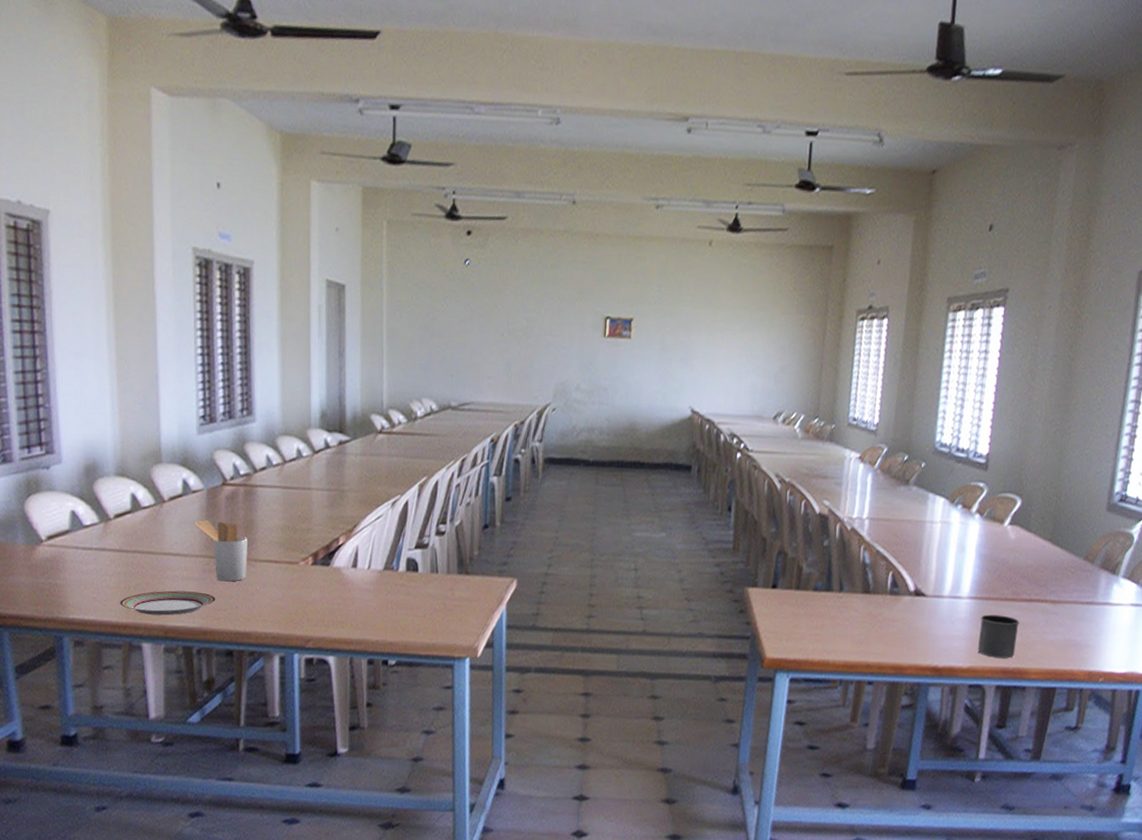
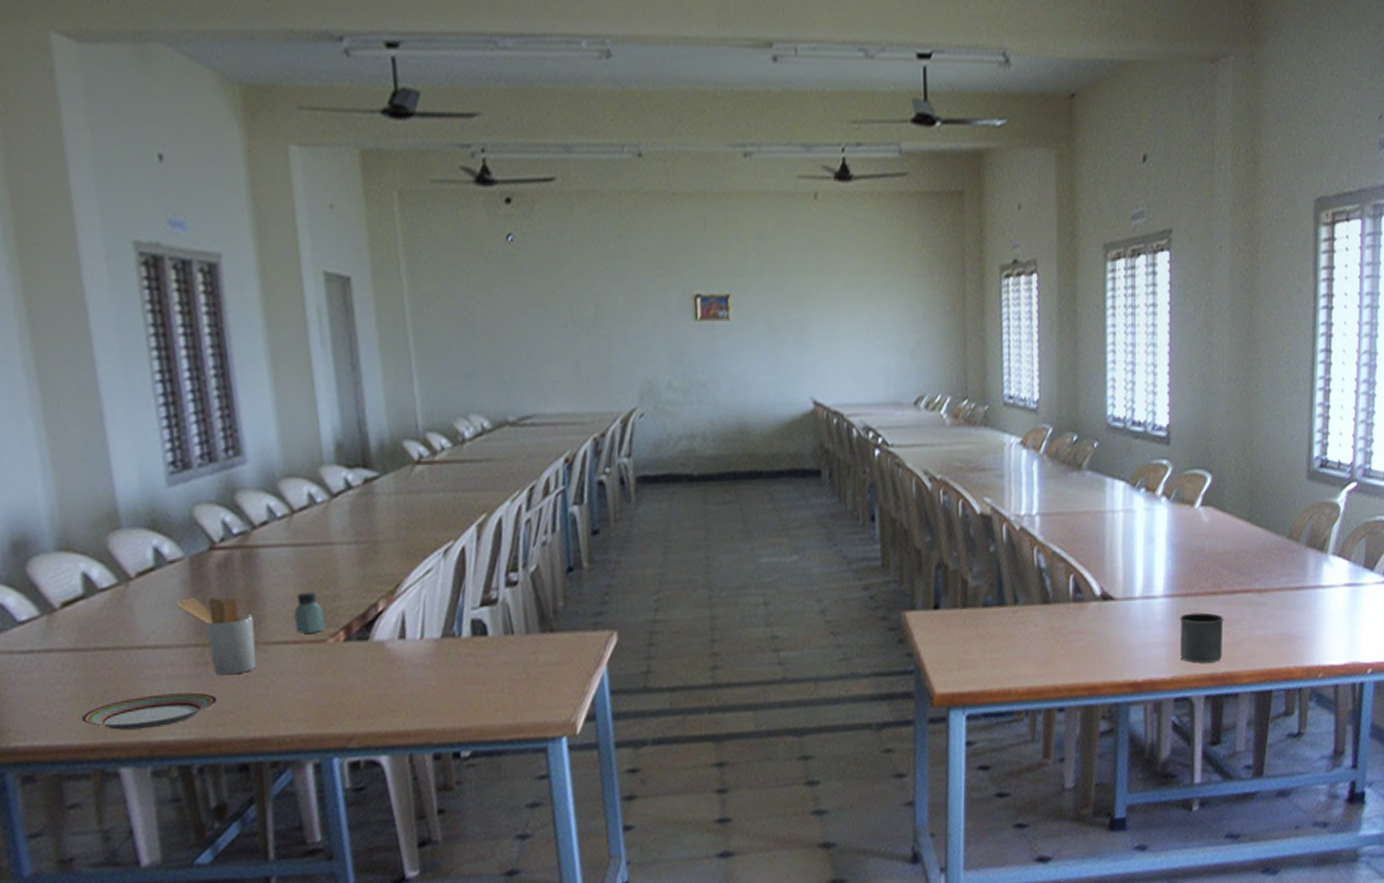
saltshaker: none [277,524,299,557] -> present [294,591,325,634]

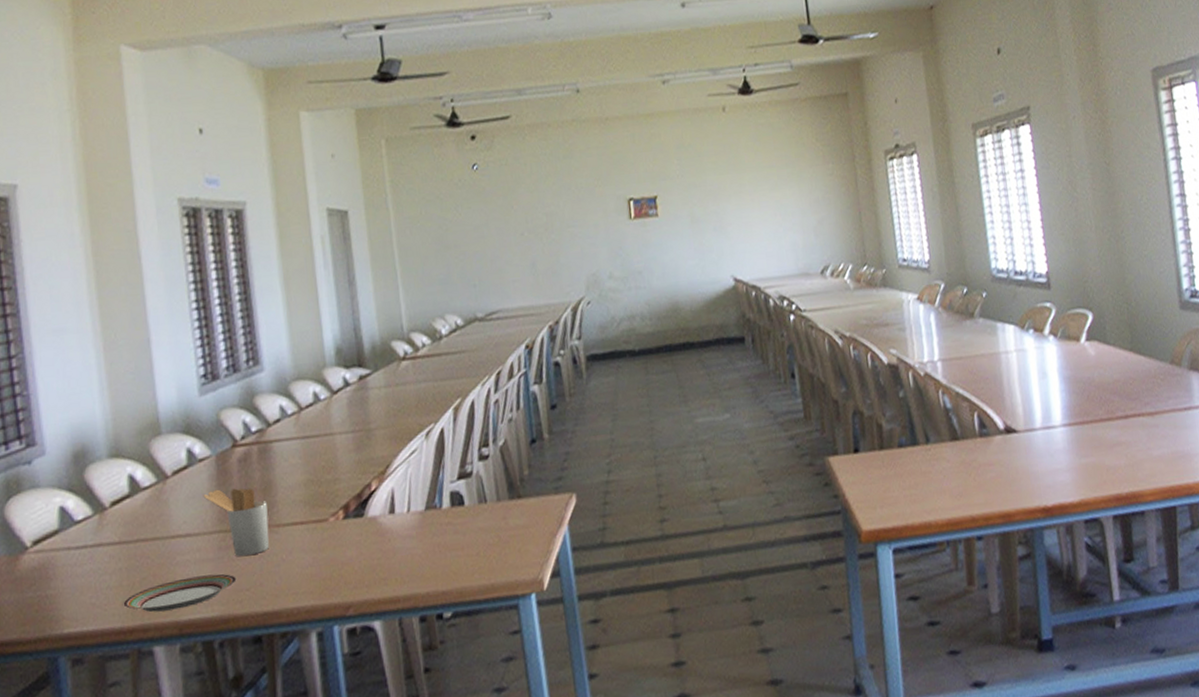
saltshaker: present [294,591,325,634] -> none [301,477,327,515]
mug: present [1179,612,1224,664] -> none [1079,437,1124,486]

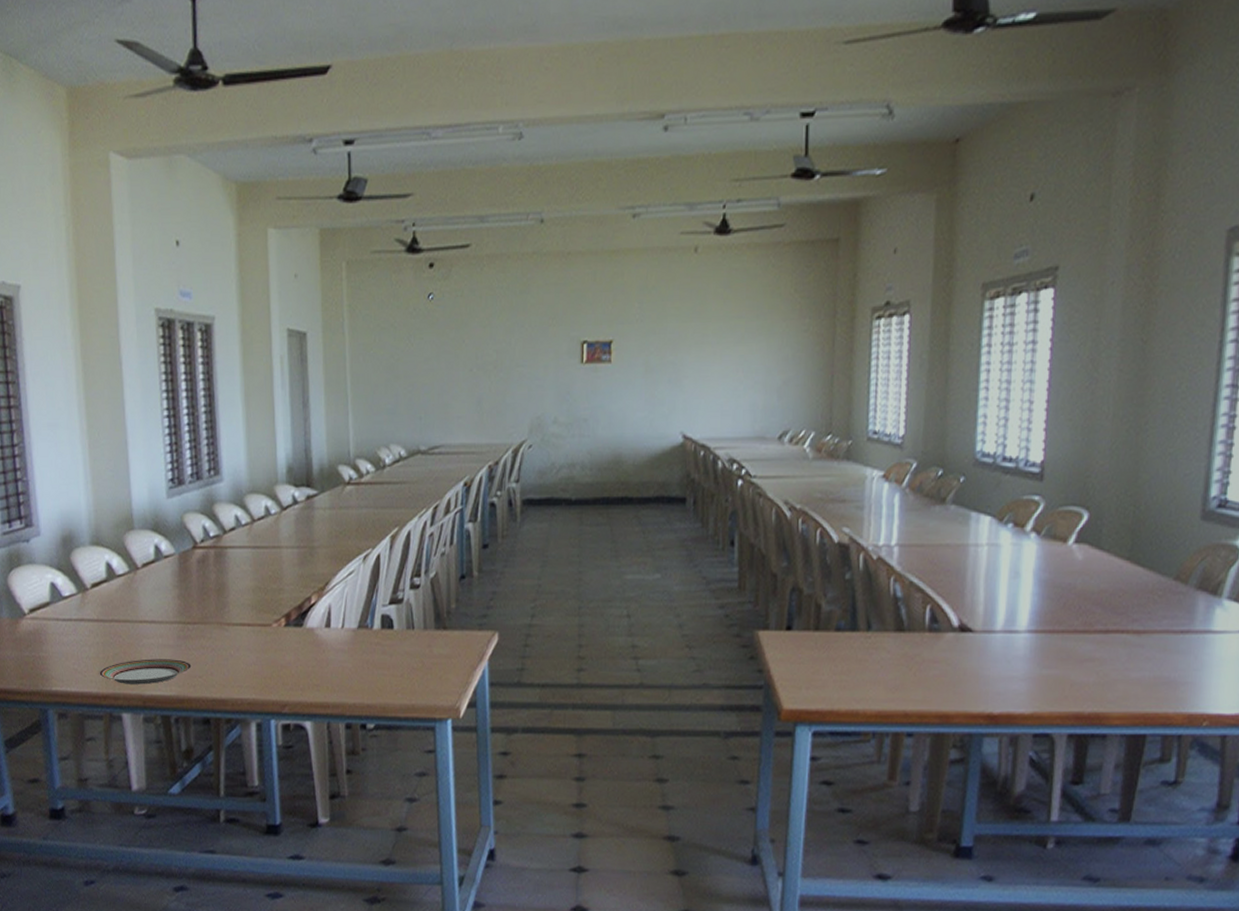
utensil holder: present [203,488,270,557] -> none [166,584,221,648]

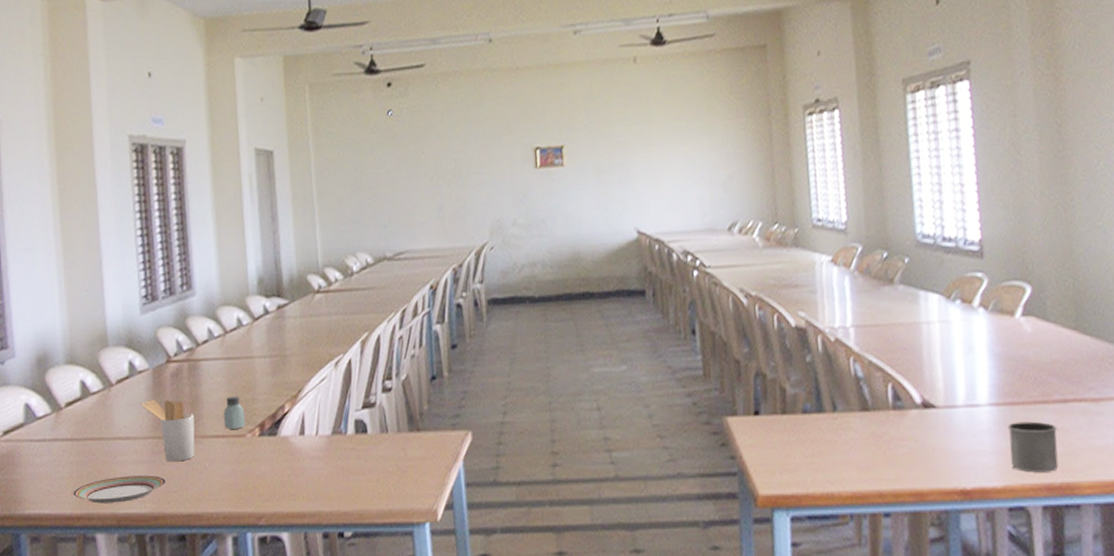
utensil holder: none [166,584,221,648] -> present [141,399,195,462]
saltshaker: none [249,585,271,619] -> present [223,396,245,430]
mug: none [1042,650,1094,701] -> present [1007,421,1059,473]

